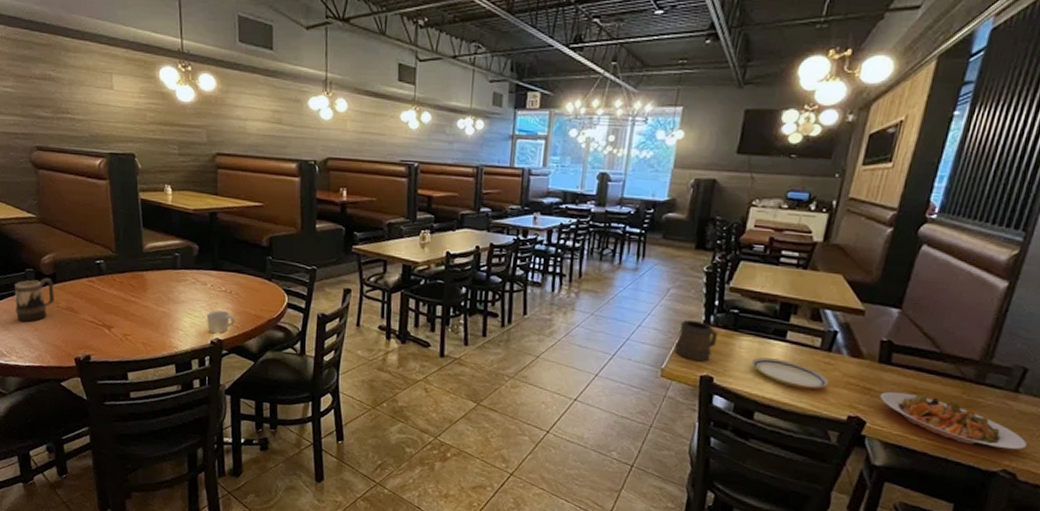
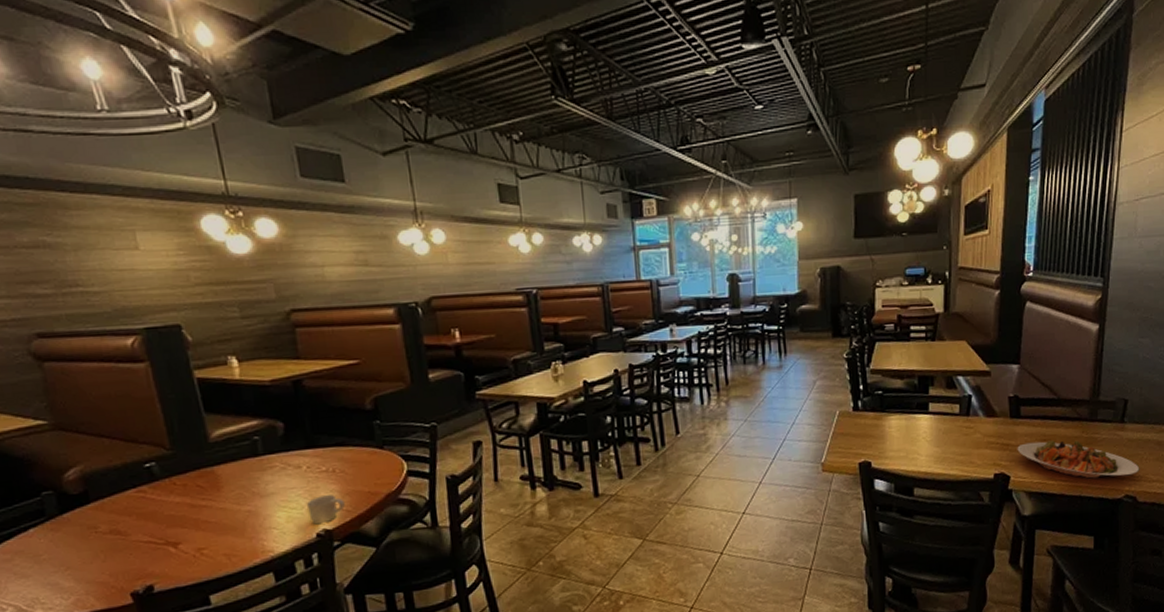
beer mug: present [14,277,54,323] -> none [26,497,91,563]
beer mug: present [674,319,717,362] -> none [829,408,867,449]
plate: present [751,357,829,390] -> none [903,431,973,457]

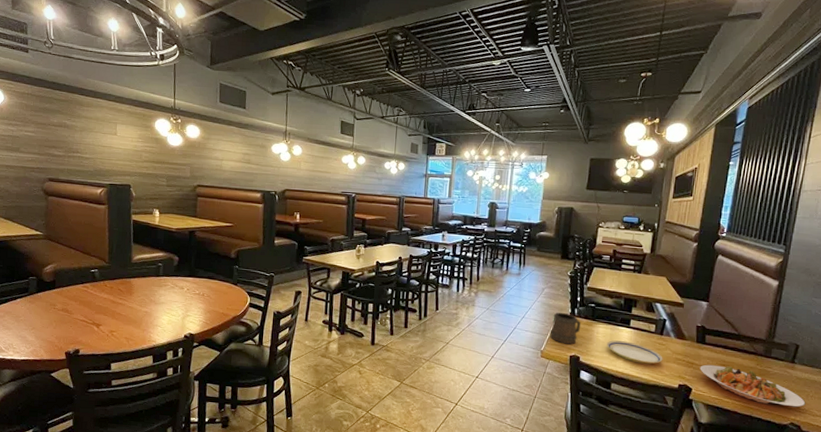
mug: present [307,495,345,525] -> none [182,310,206,329]
beer mug: none [829,408,867,449] -> present [550,312,581,345]
plate: none [903,431,973,457] -> present [607,340,663,365]

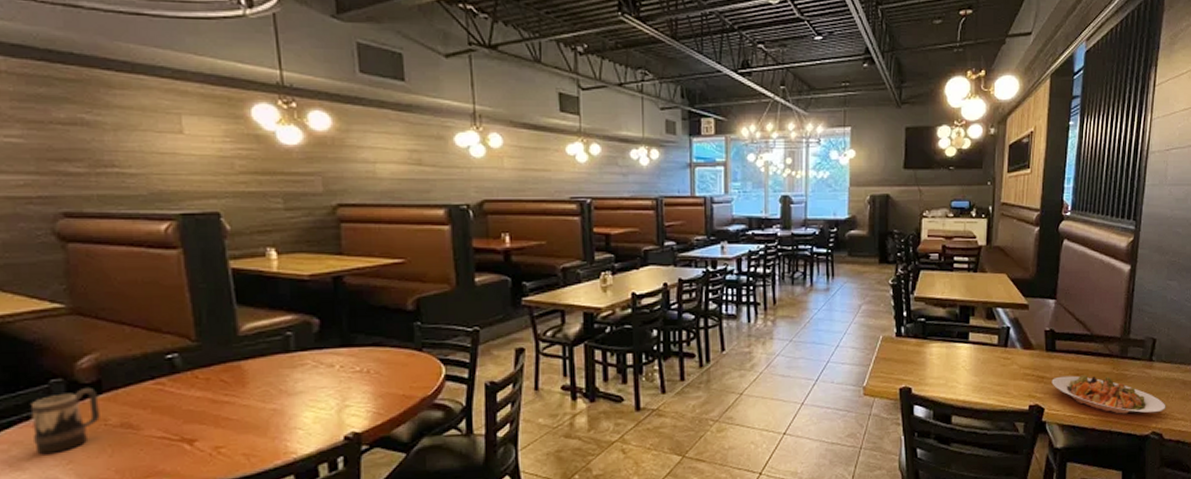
beer mug: none [17,284,53,322] -> present [30,387,100,455]
beer mug: present [550,312,581,345] -> none [872,333,909,374]
plate: present [607,340,663,365] -> none [943,360,1010,386]

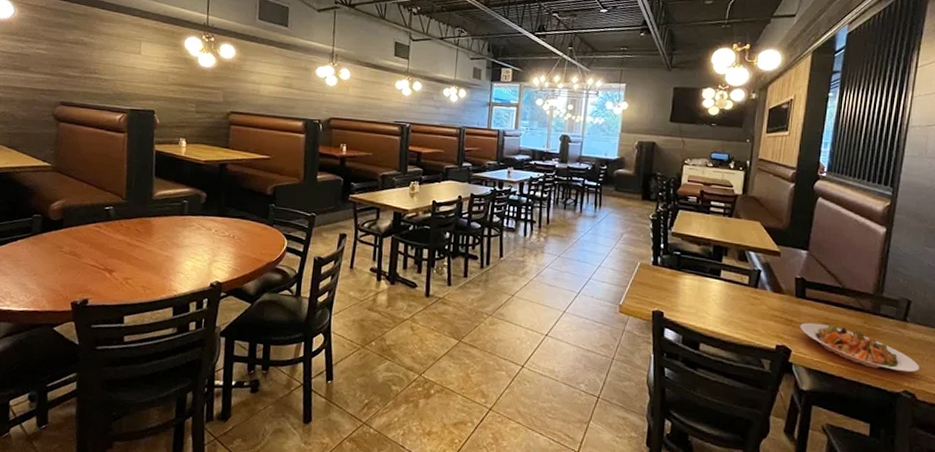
beer mug: present [30,387,100,455] -> none [17,222,60,267]

